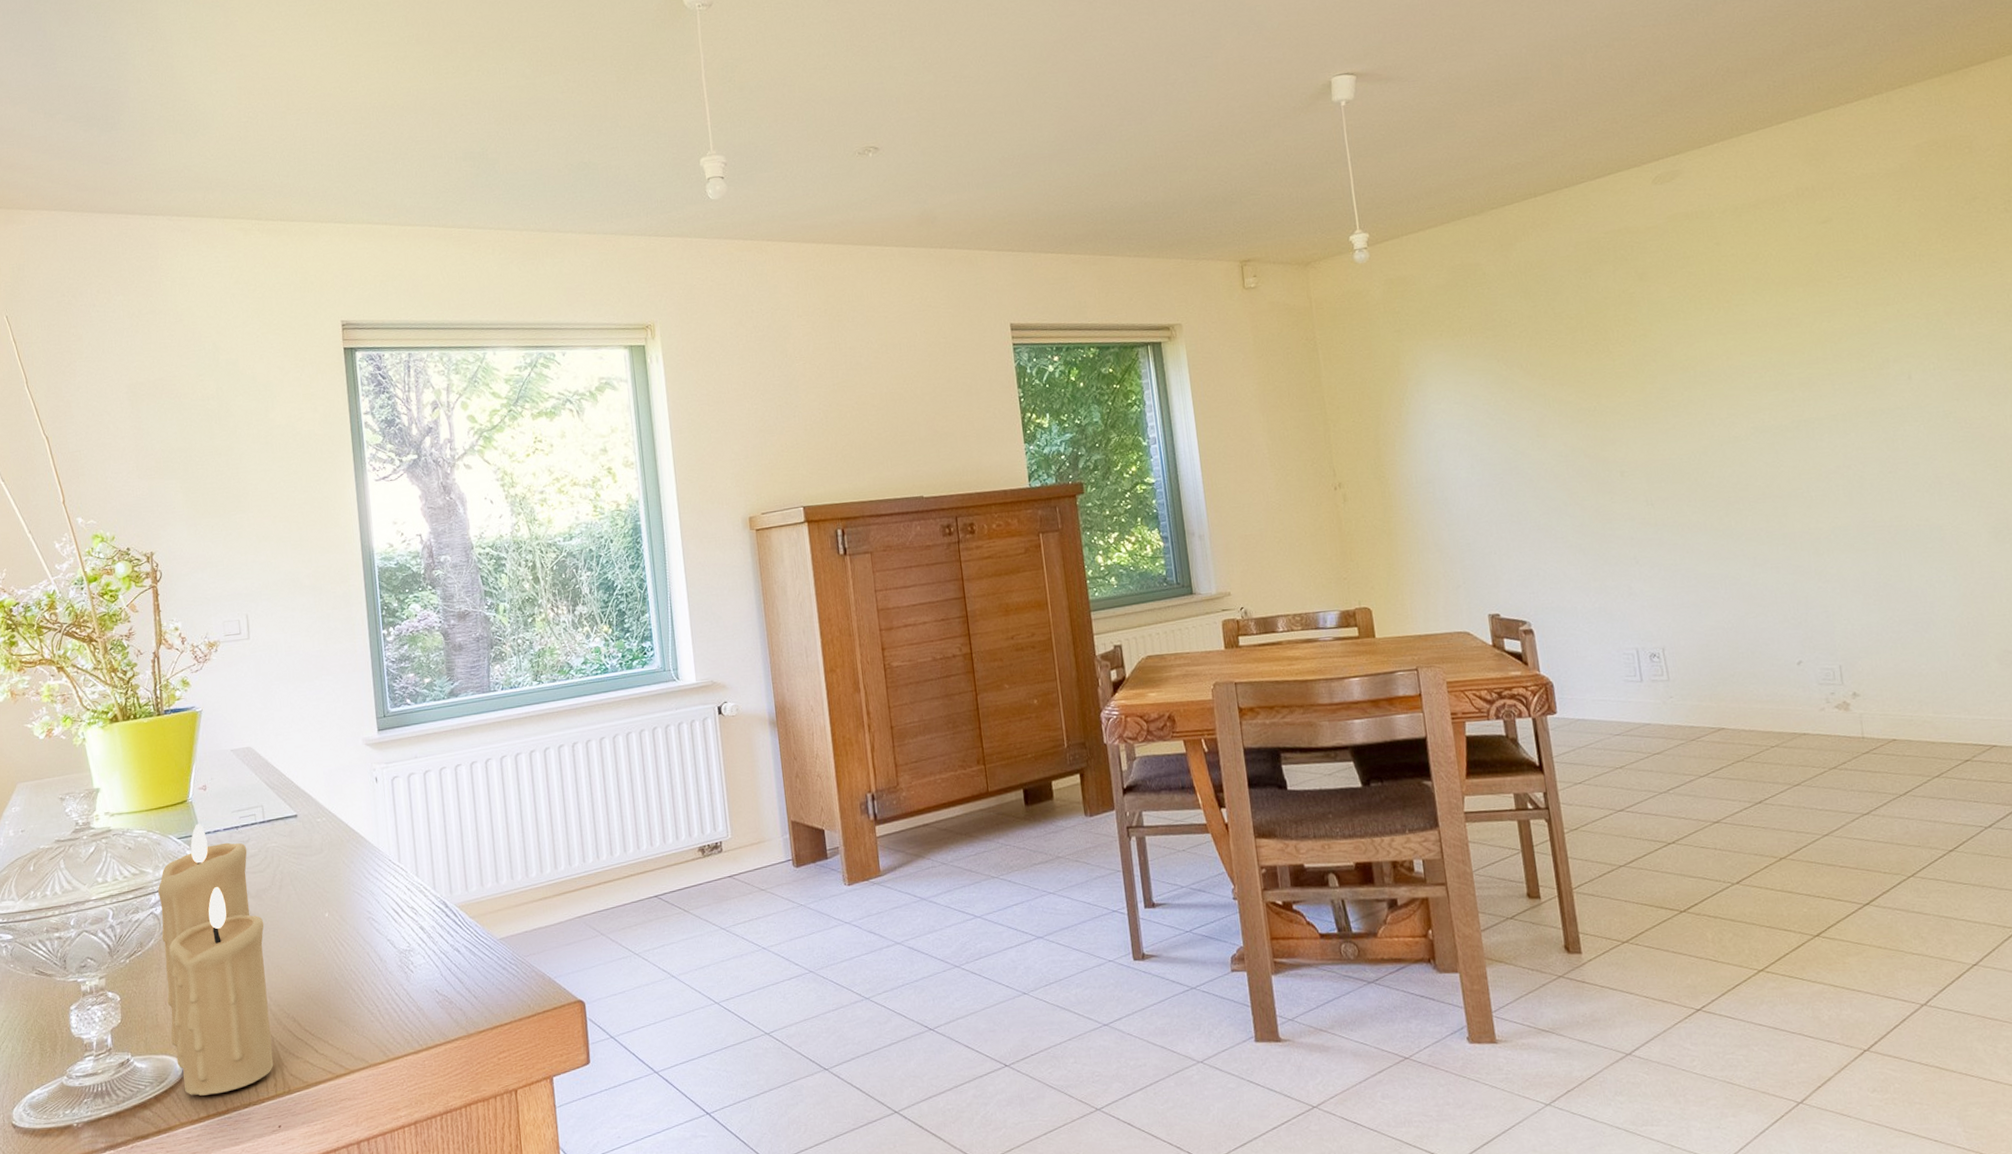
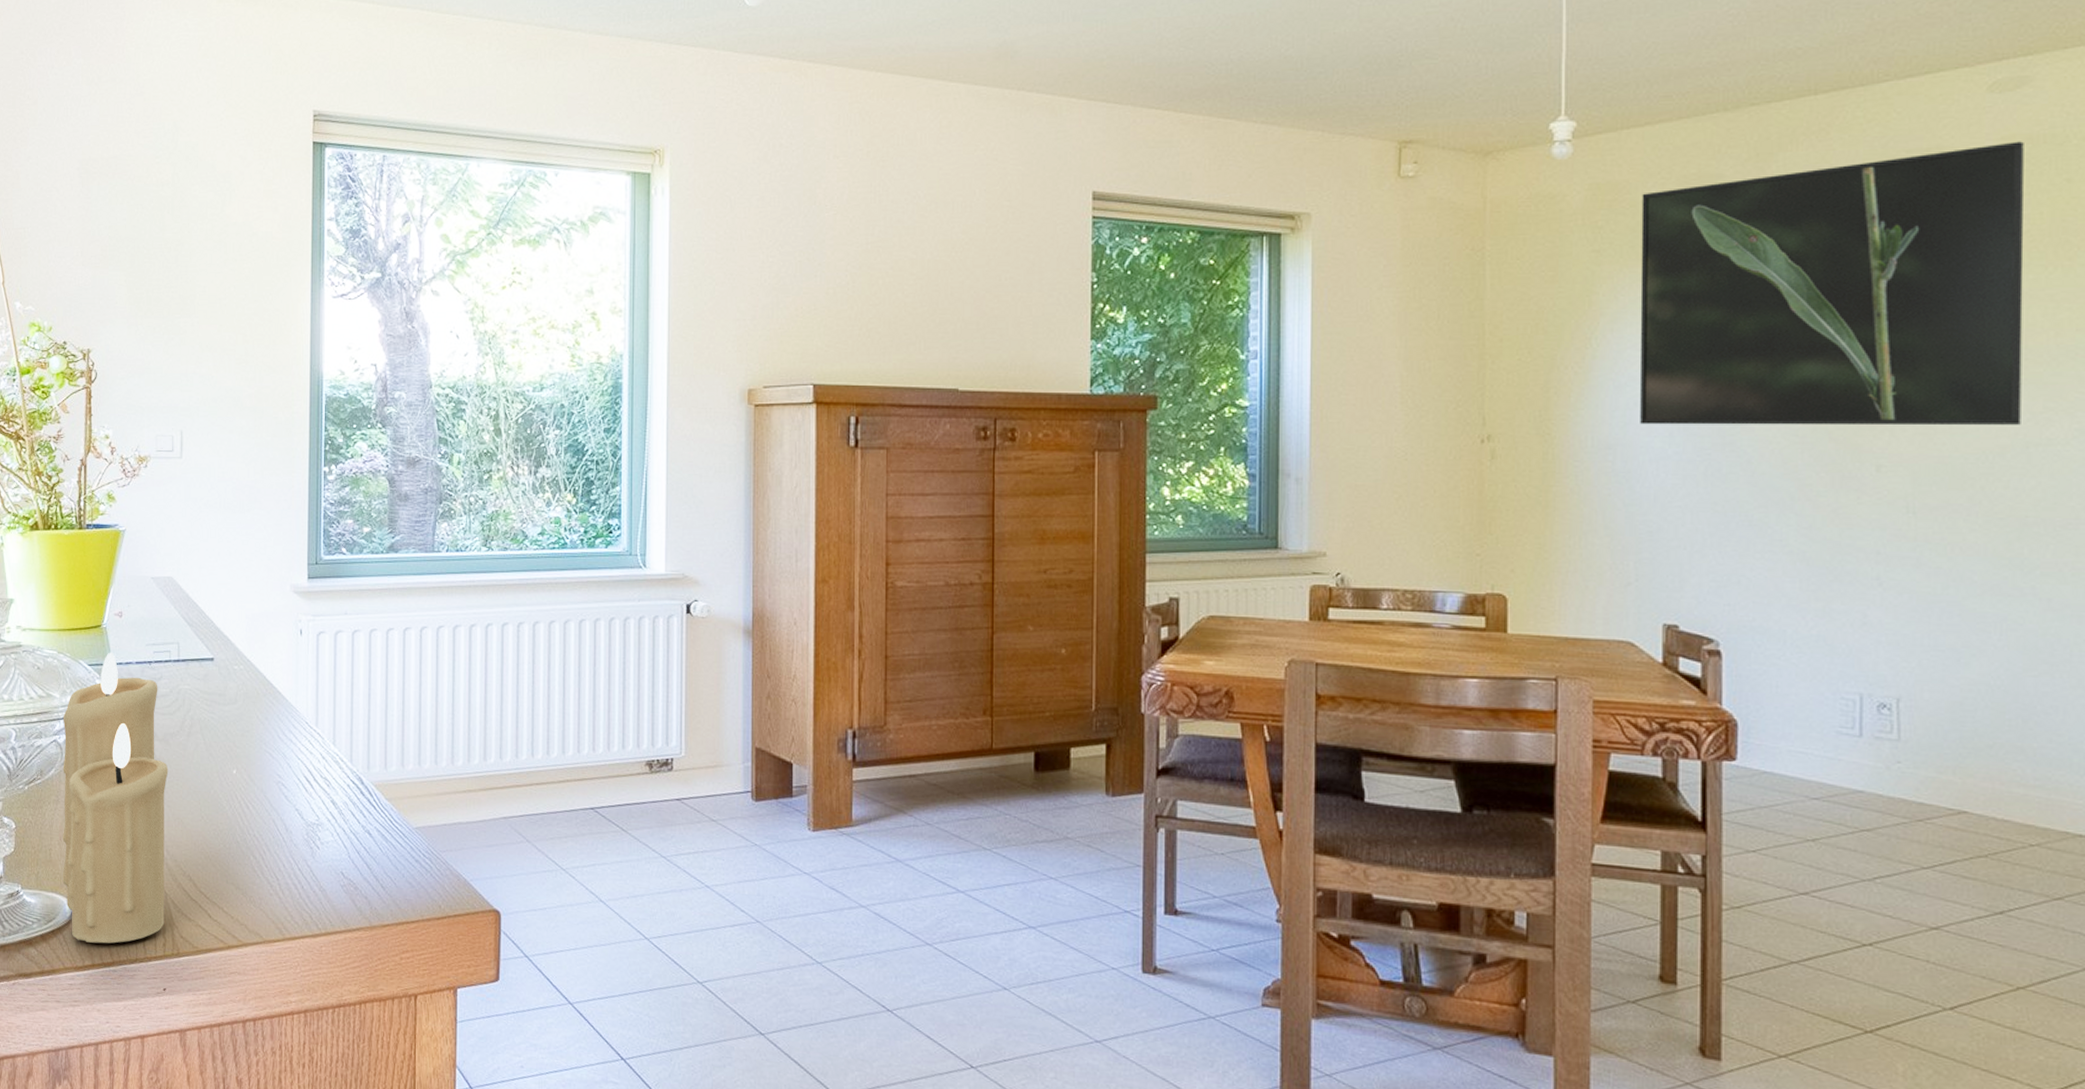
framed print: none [1424,218,1714,461] -> present [1639,141,2024,426]

